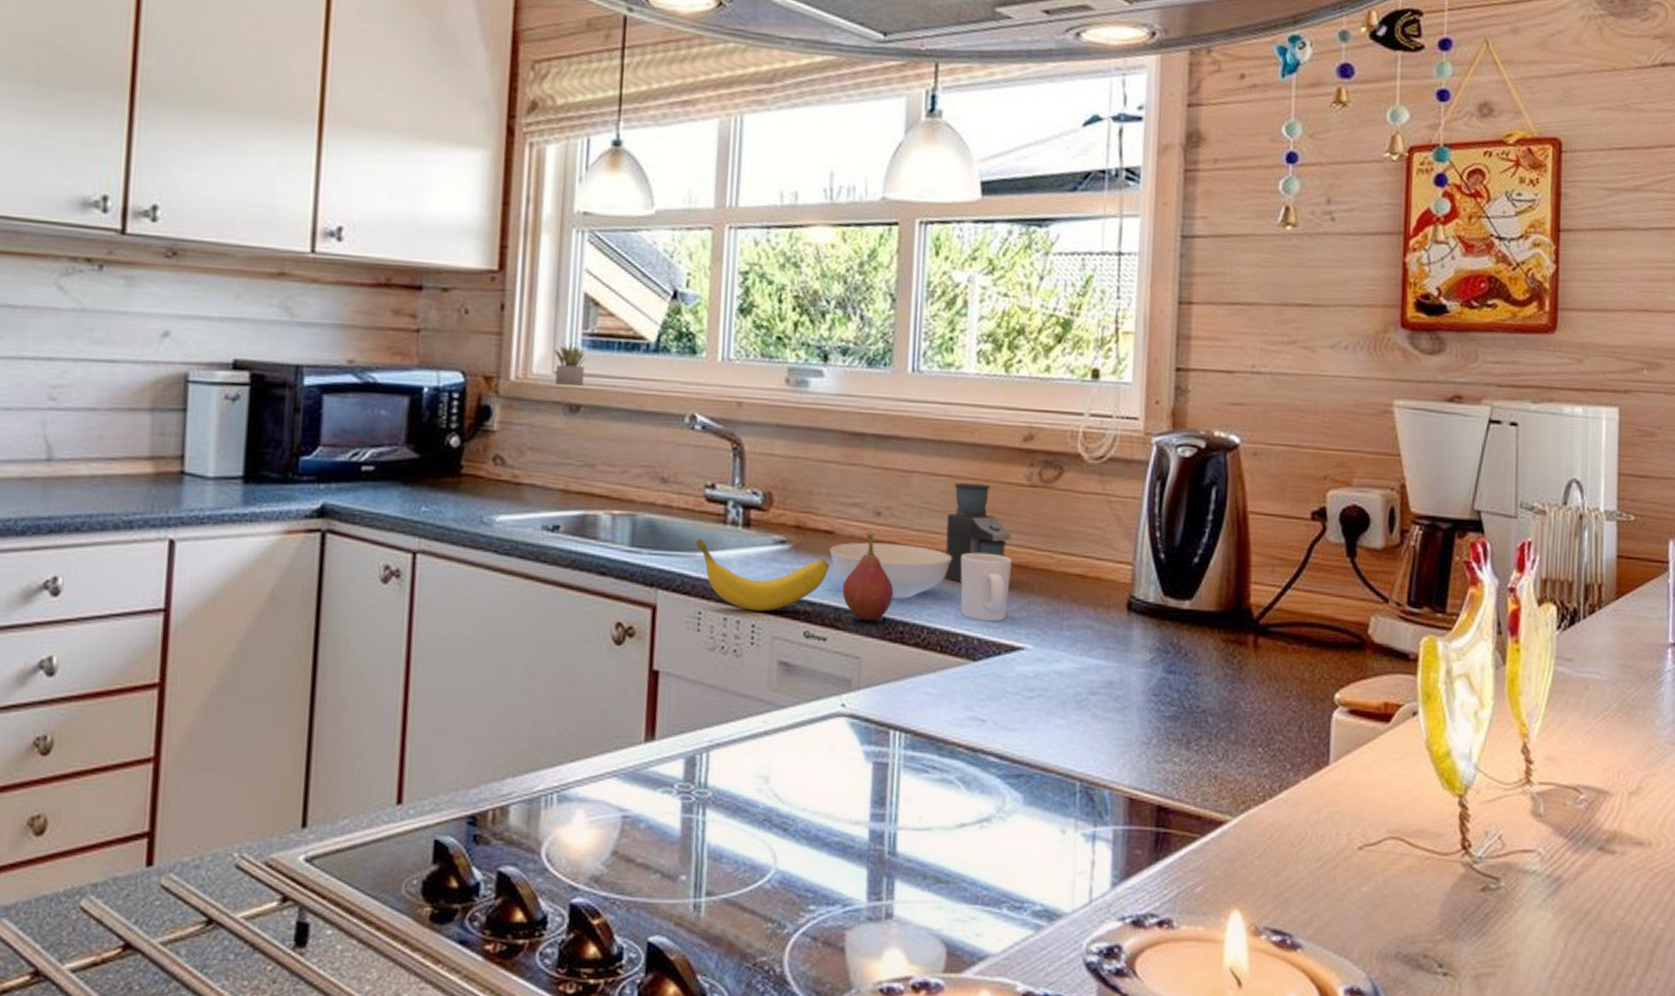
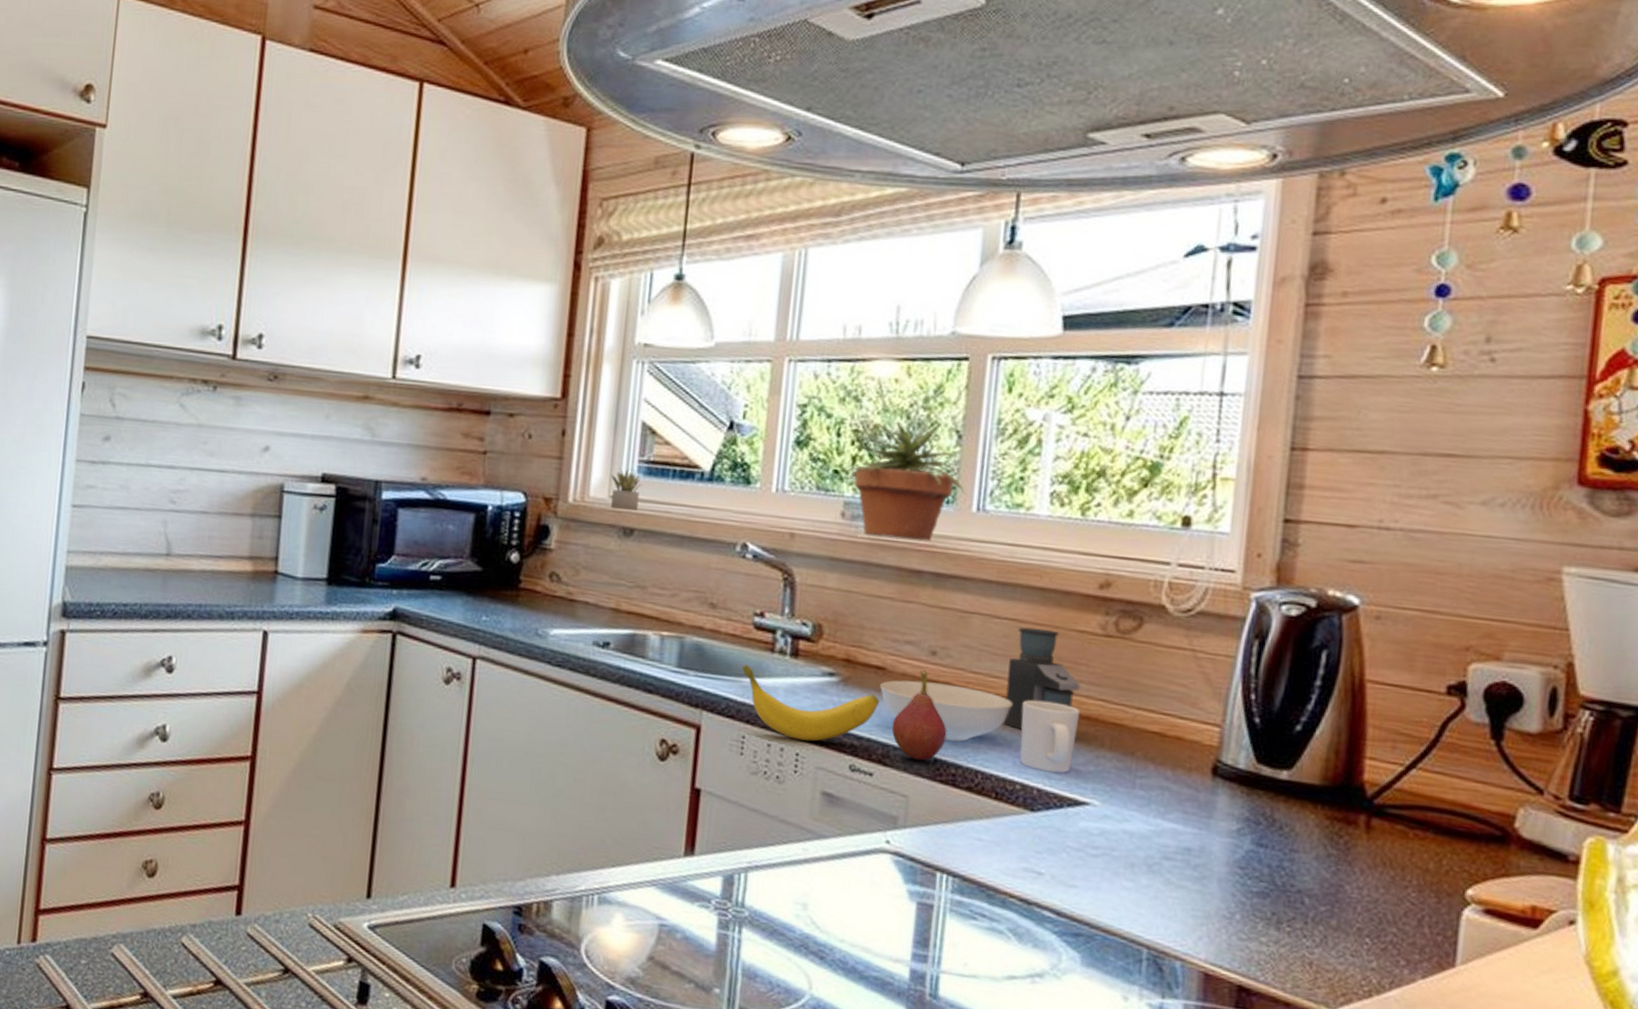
potted plant: none [791,286,901,404] -> present [848,421,966,541]

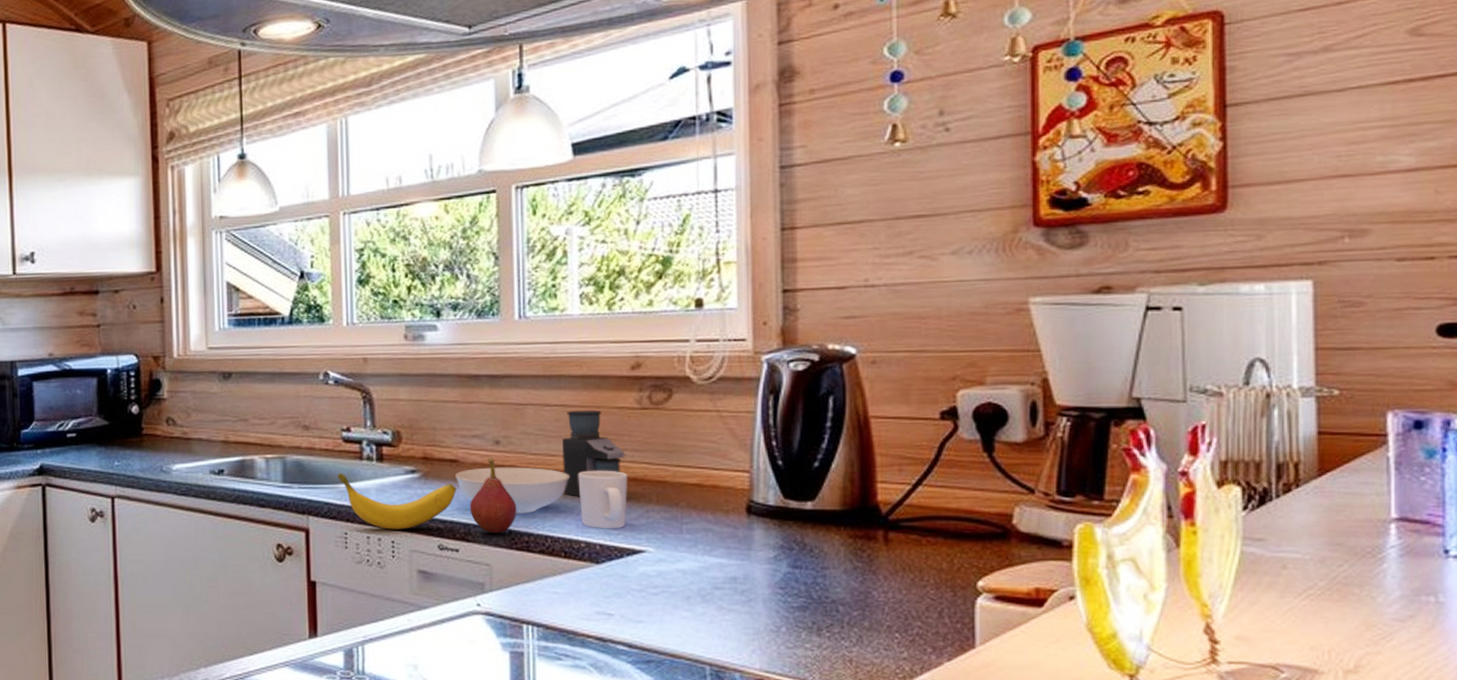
succulent plant: present [610,467,642,512] -> none [206,322,233,358]
potted plant: present [848,421,966,541] -> none [406,249,508,351]

